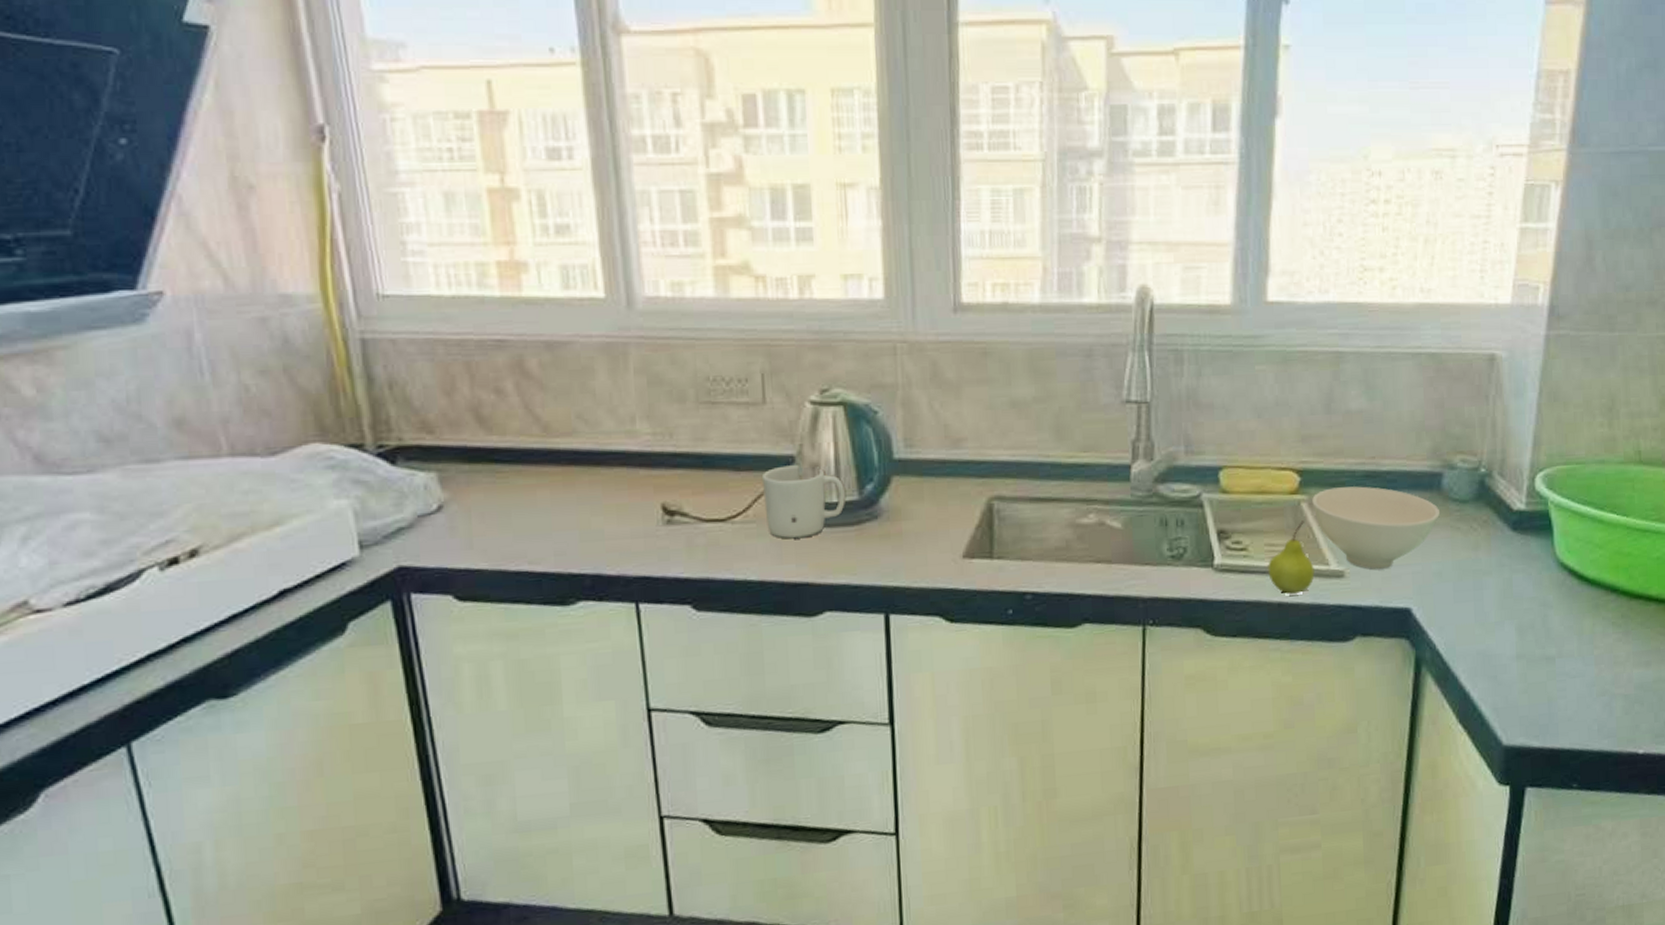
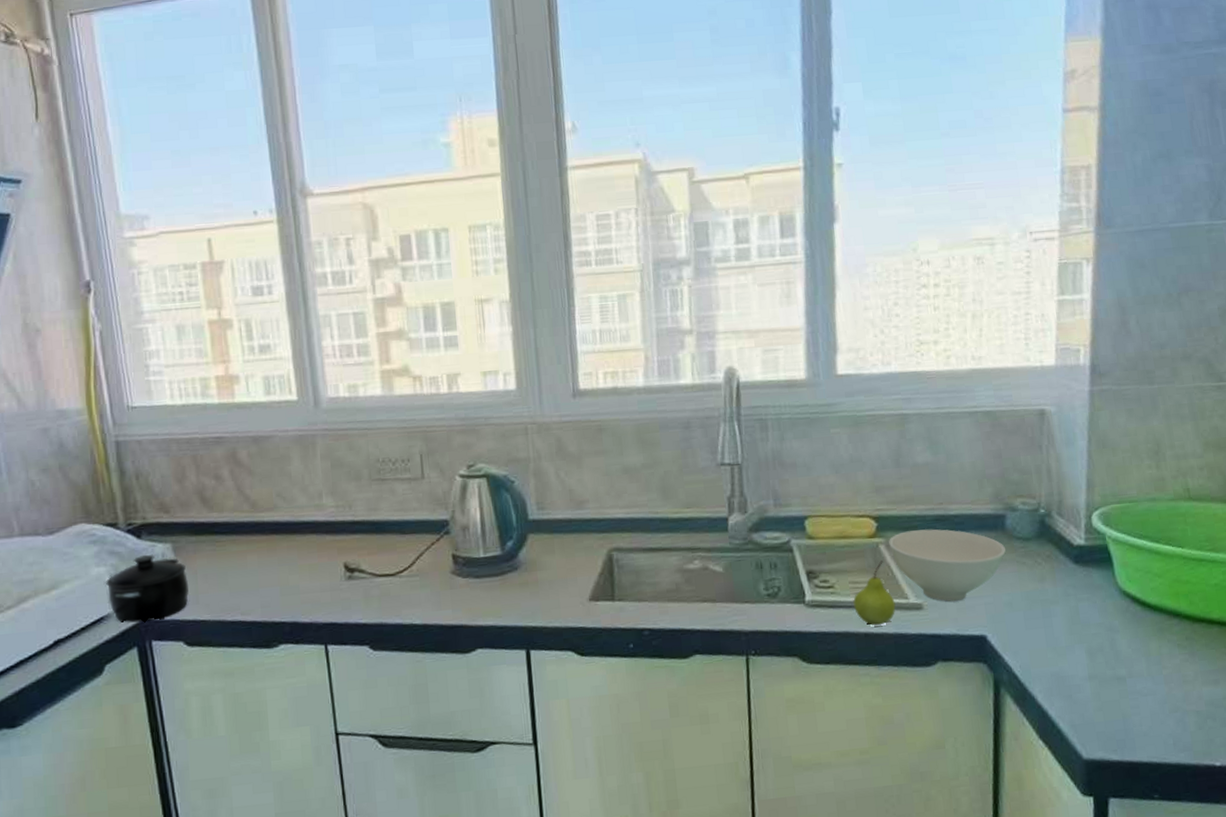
saucepan: none [349,486,459,571] -> present [106,555,189,623]
mug: present [761,465,846,539] -> none [422,528,491,589]

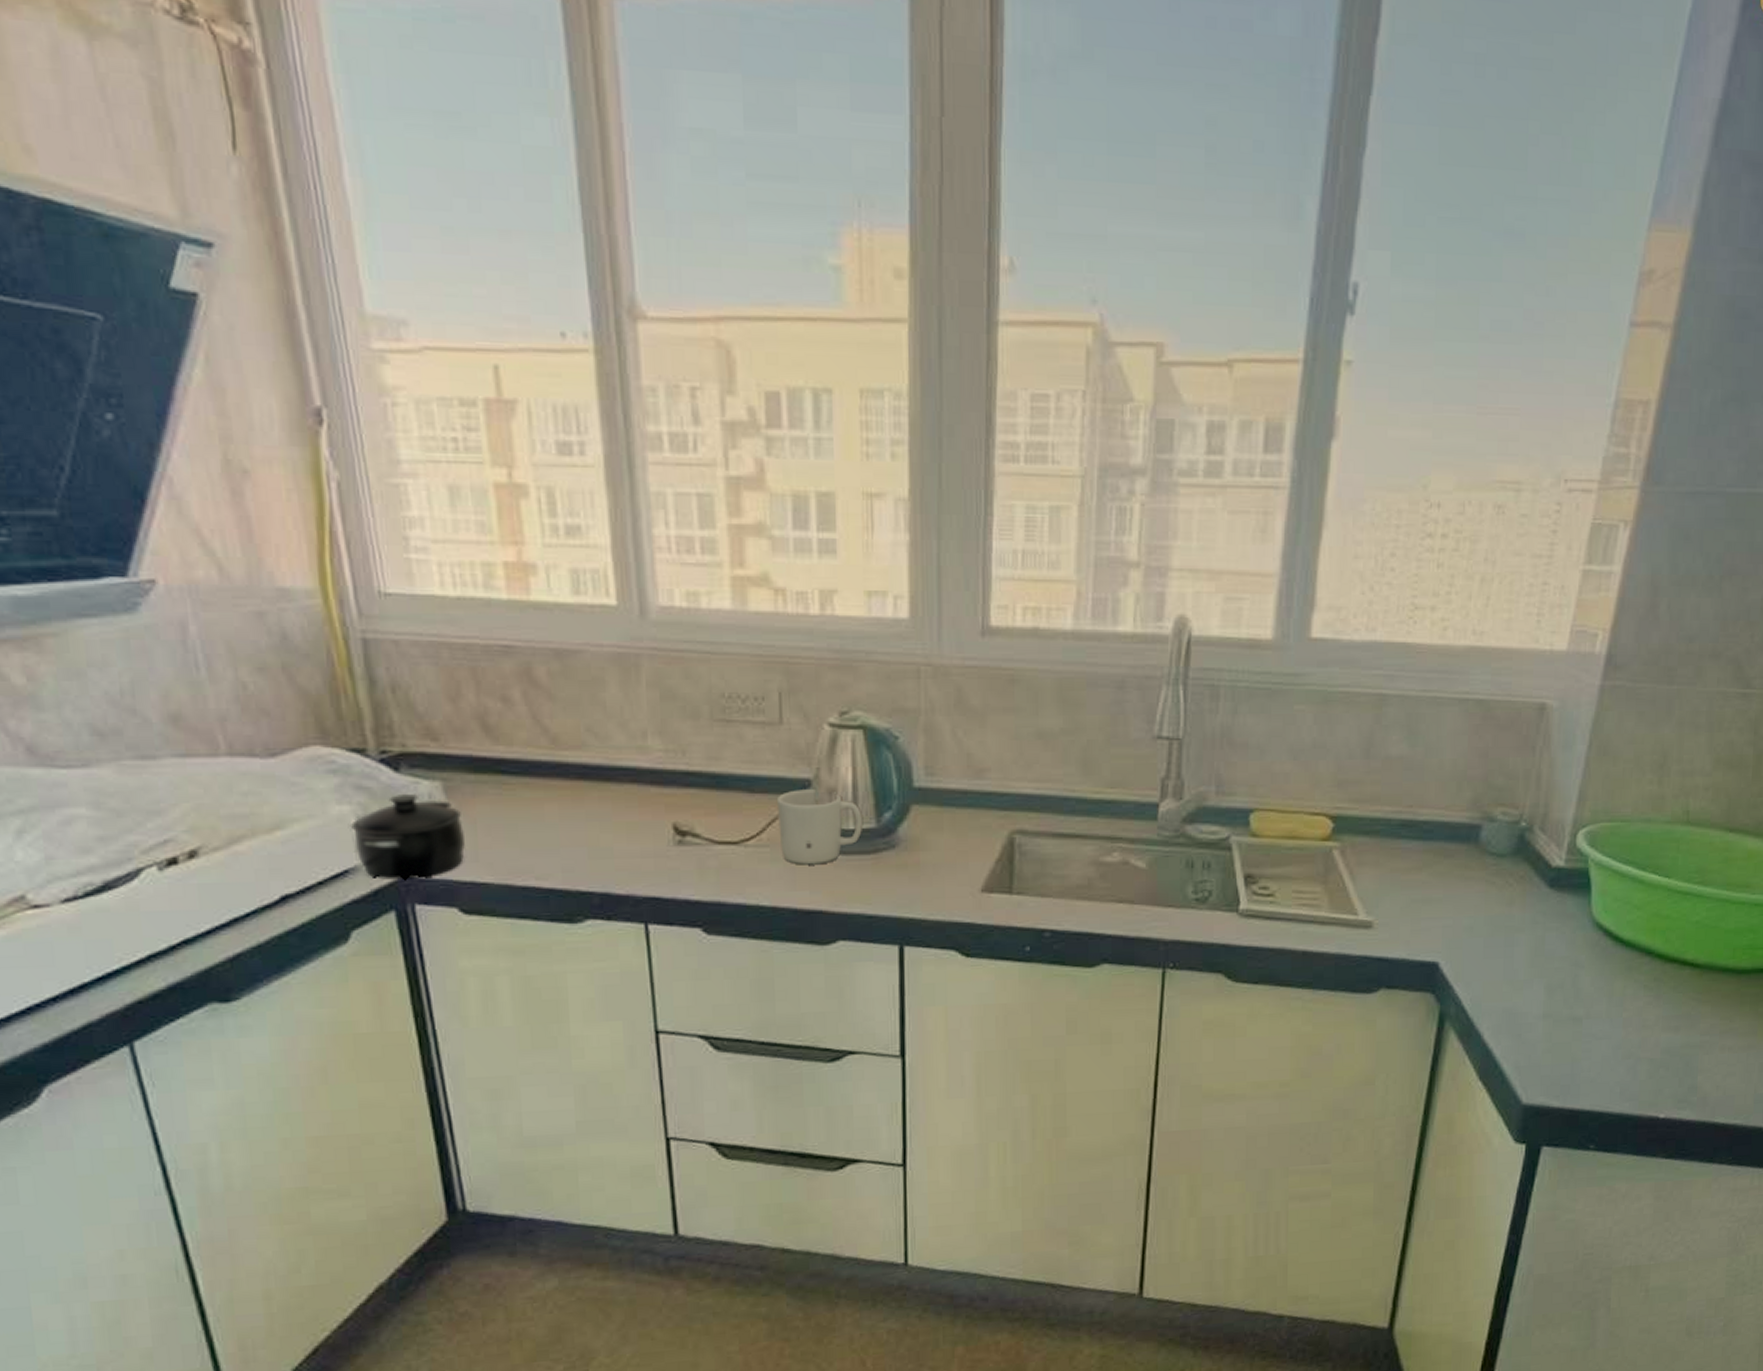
mug: none [422,528,491,589] -> present [776,789,864,865]
fruit: present [853,560,896,626] -> none [1294,868,1342,944]
bowl: present [889,529,1007,602] -> none [1344,835,1476,921]

